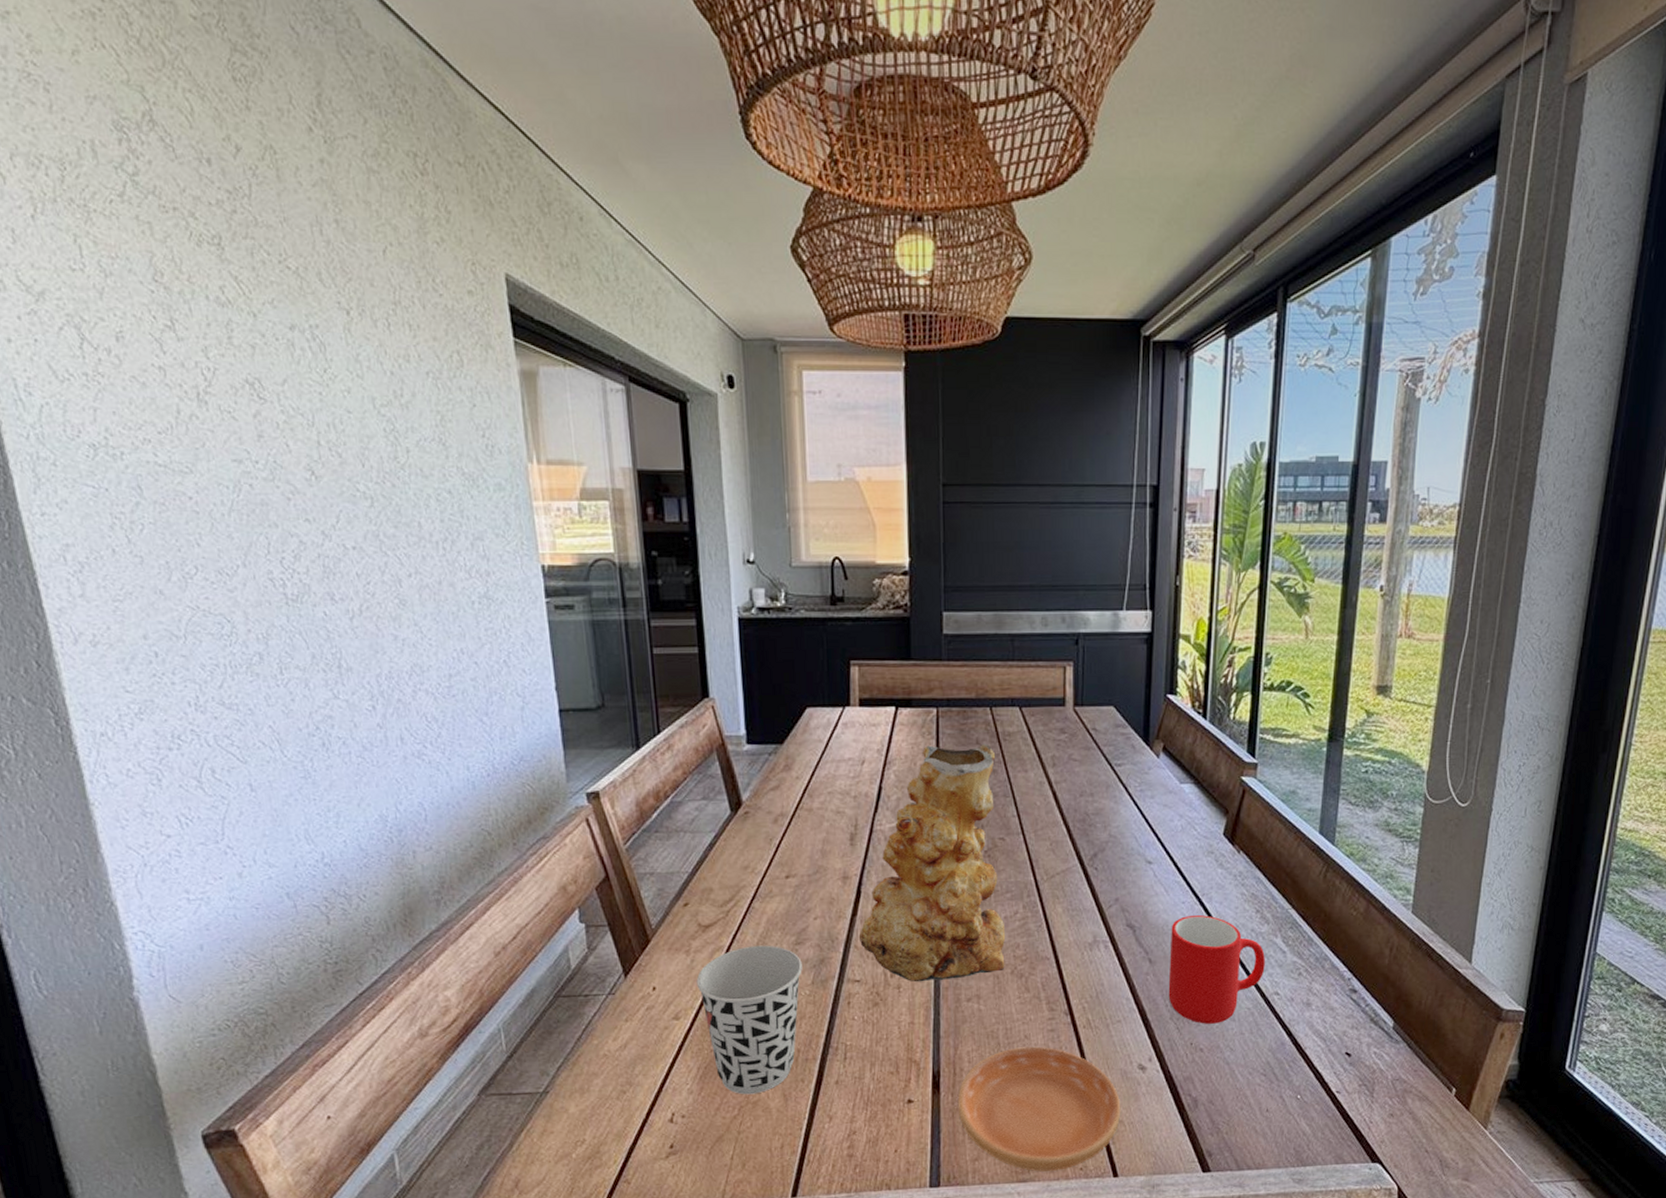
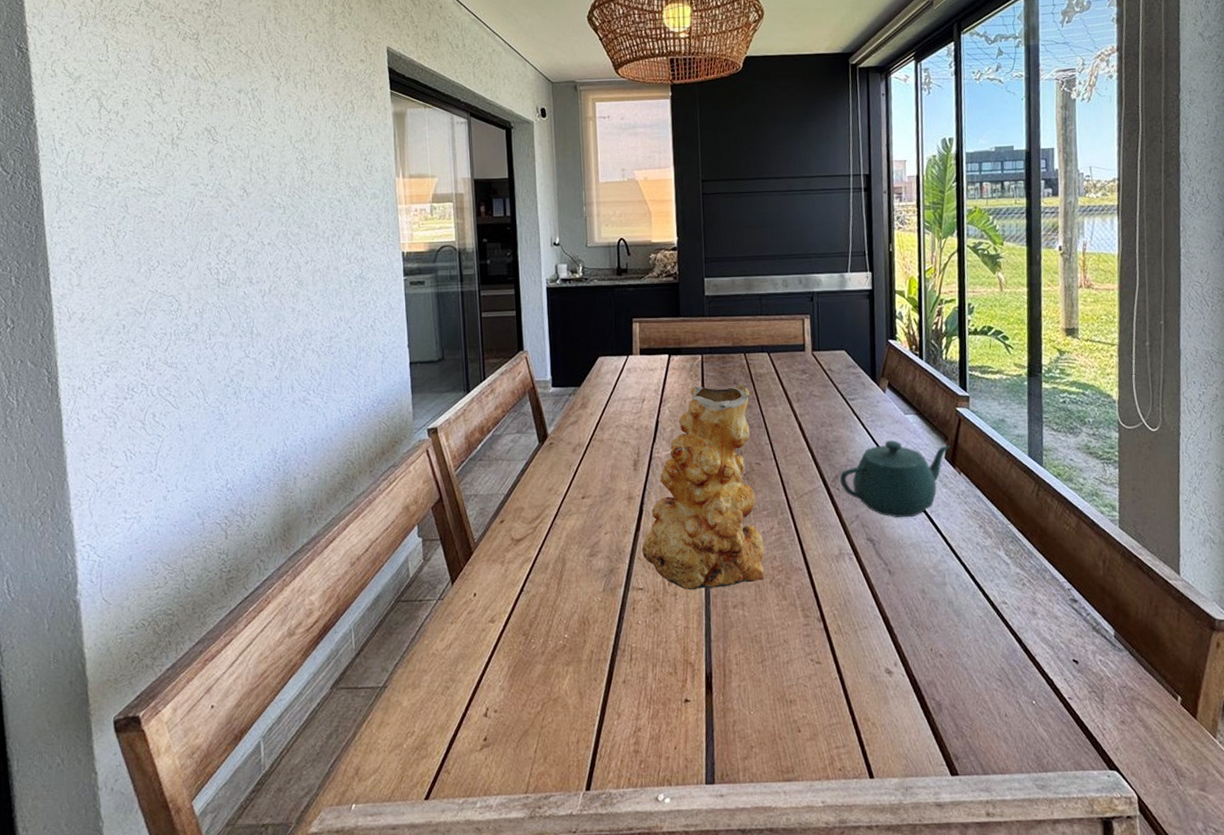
cup: present [696,945,802,1095] -> none [509,556,595,692]
saucer: present [957,1046,1121,1172] -> none [727,650,873,772]
teapot: none [1099,813,1230,901] -> present [840,440,950,517]
cup: present [1168,915,1265,1024] -> none [906,530,992,631]

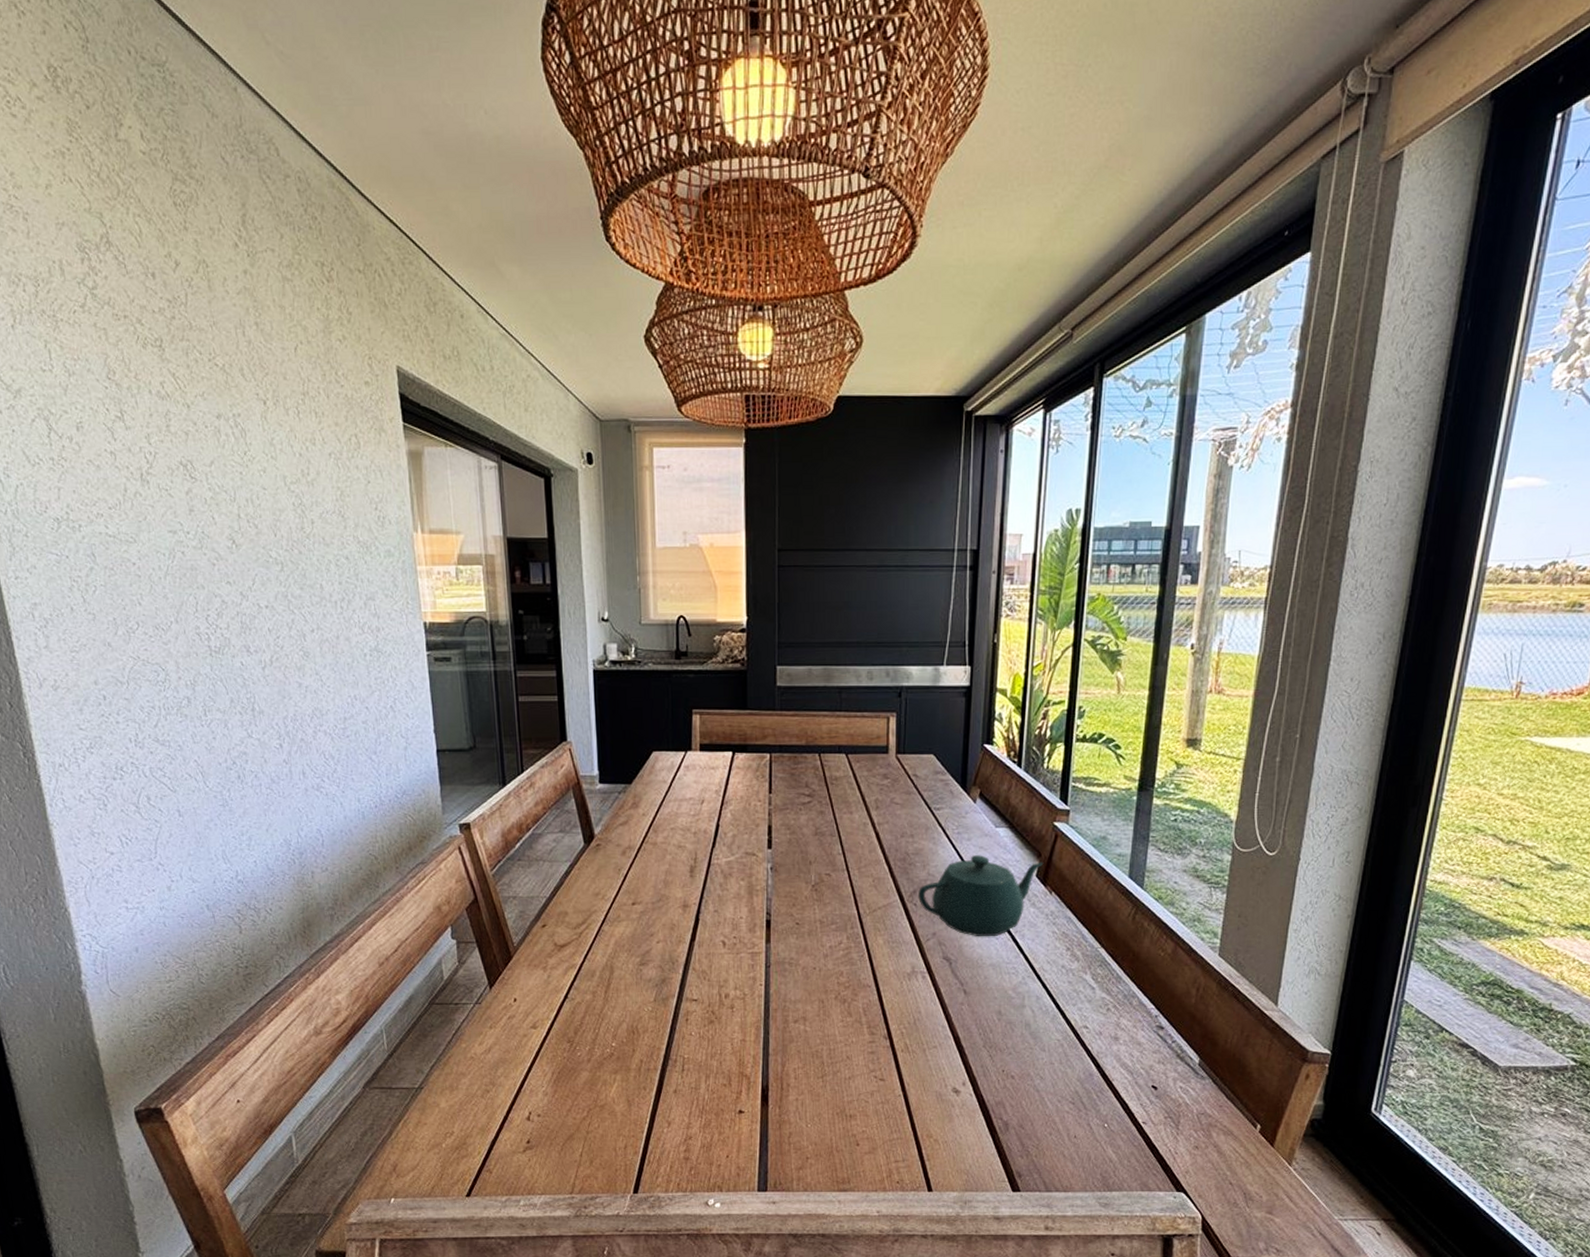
vase: present [641,383,765,590] -> none [696,786,831,1004]

